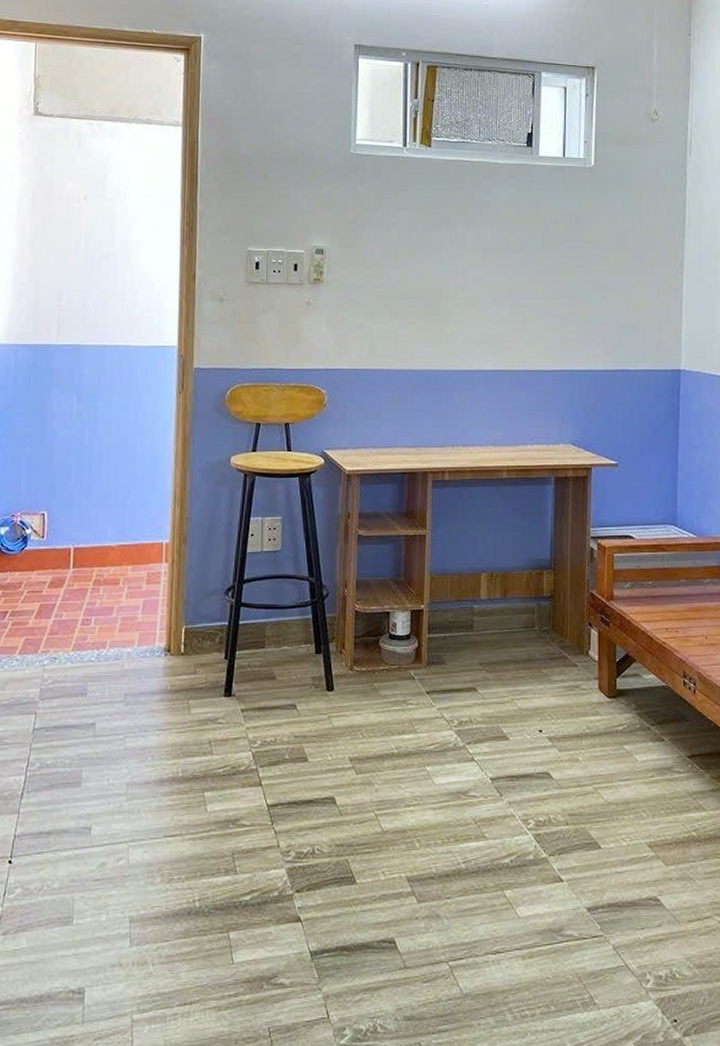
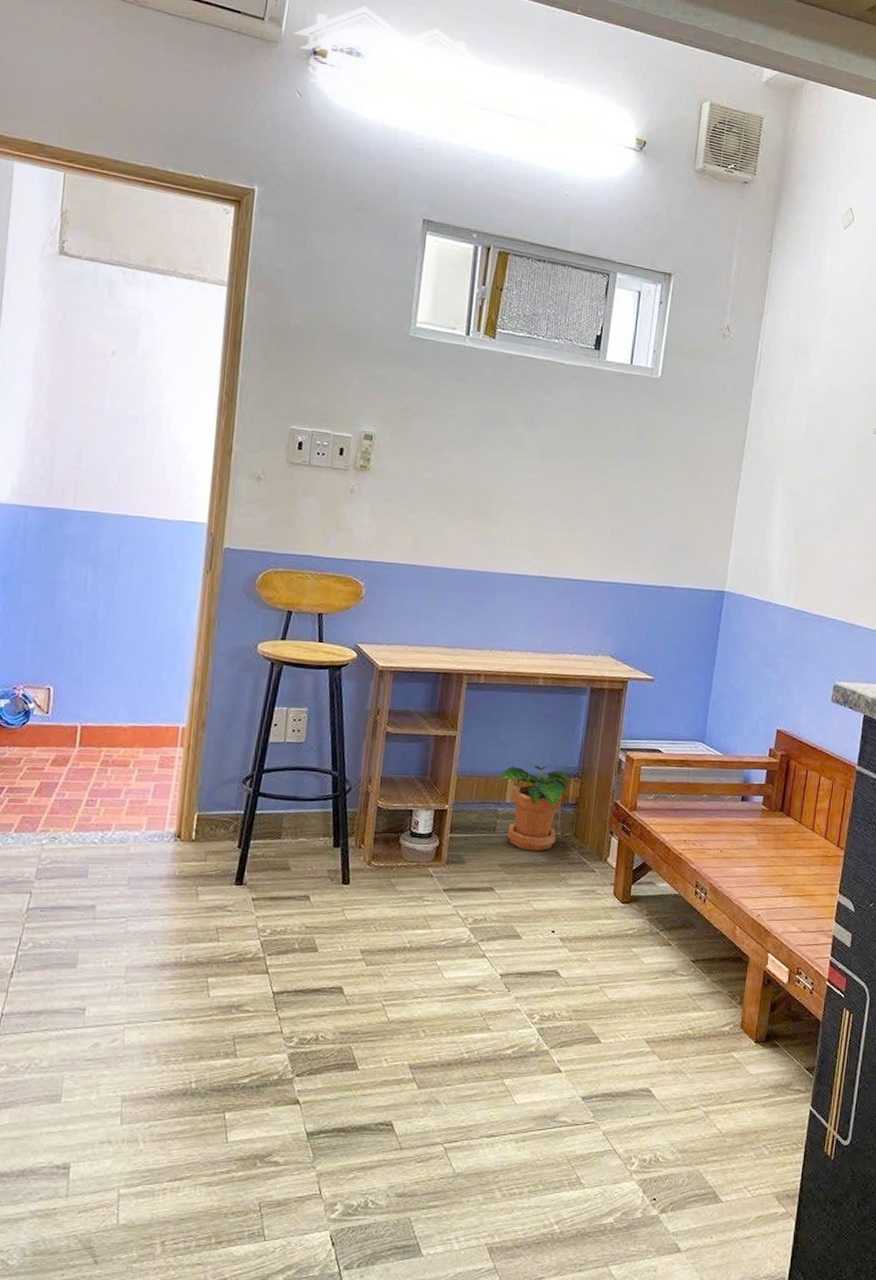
potted plant: none [469,558,542,648] -> present [497,764,569,851]

